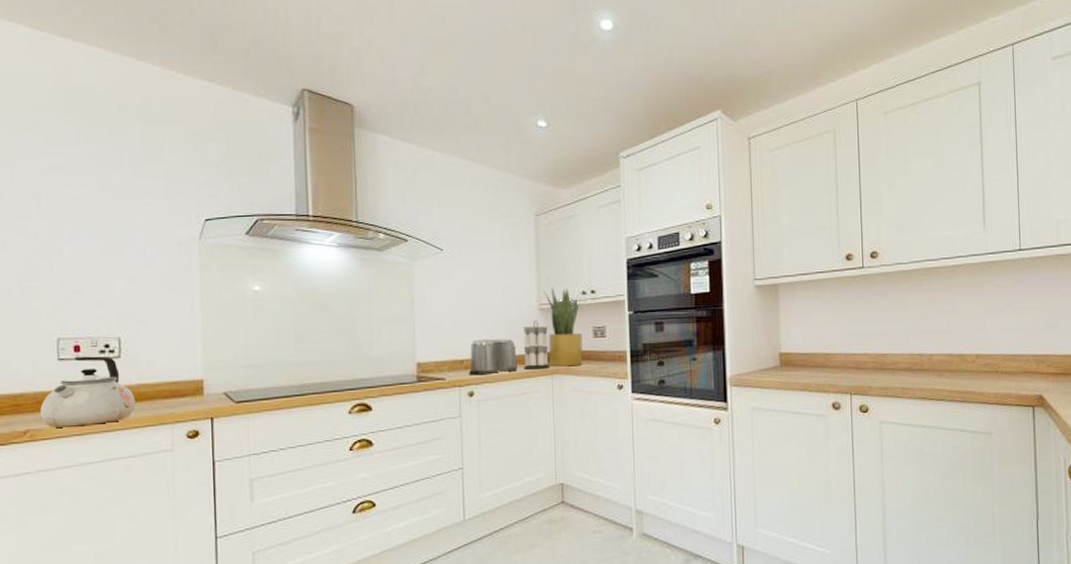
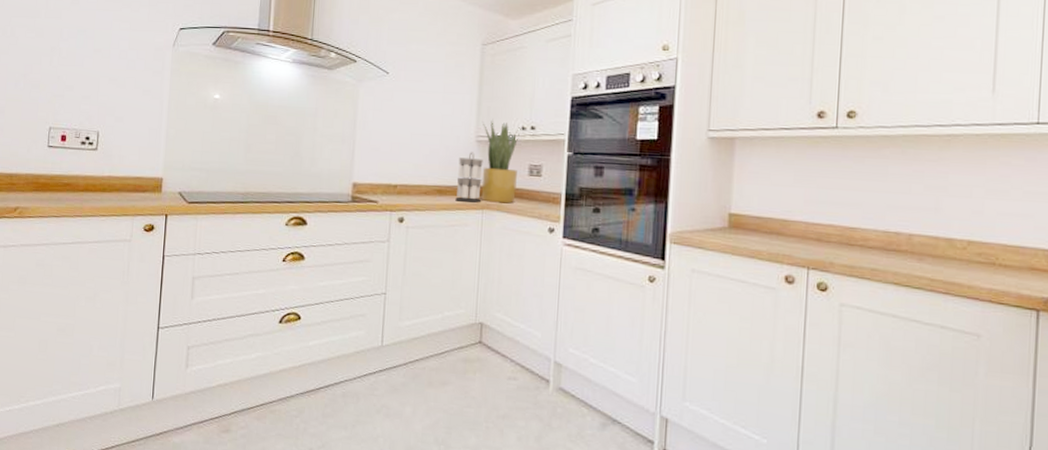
kettle: present [39,356,136,428] -> none [28,145,105,210]
toaster: present [468,339,518,376] -> none [400,166,450,203]

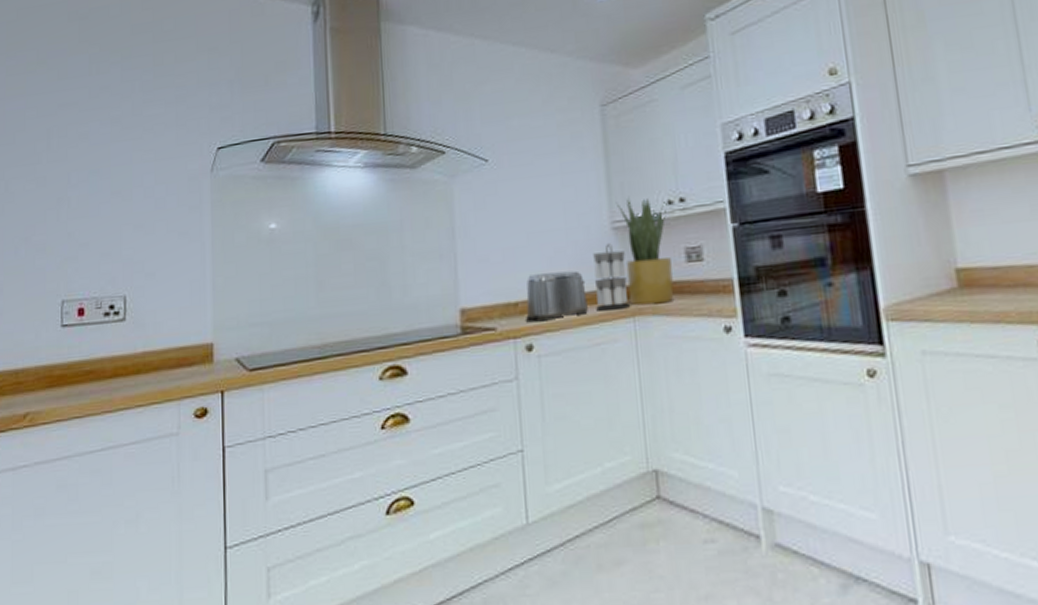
toaster: none [400,166,450,203] -> present [524,270,588,323]

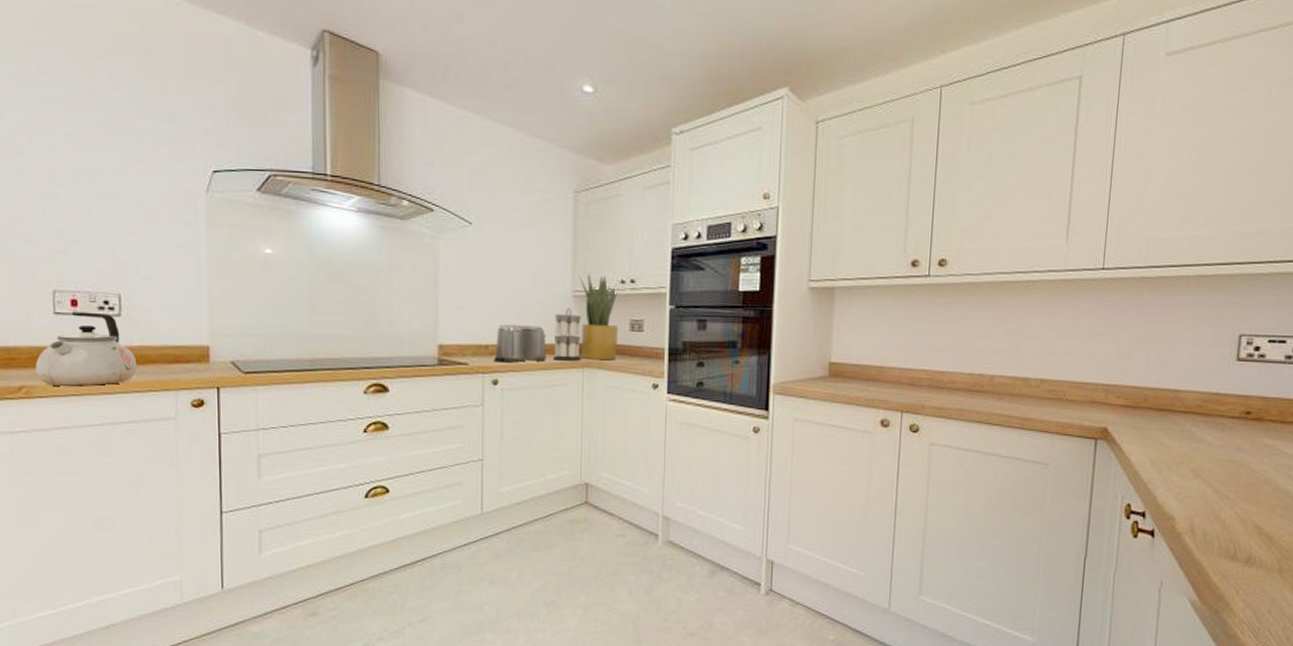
kettle: none [40,319,140,410] -> present [34,311,137,388]

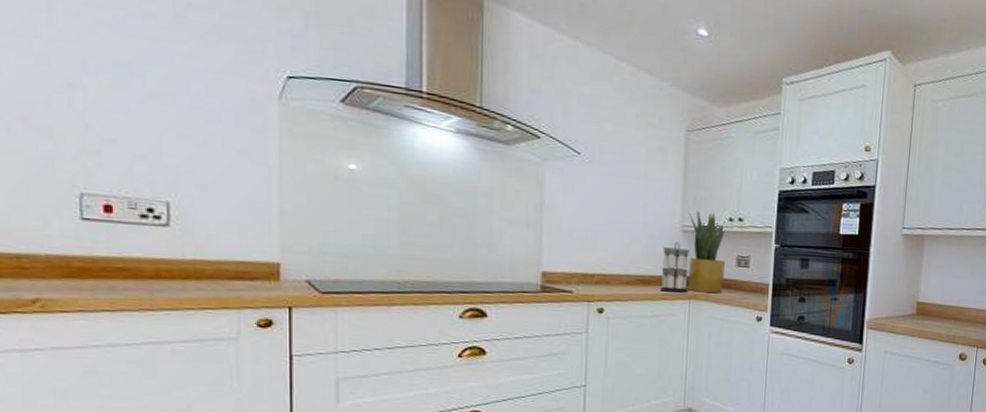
kettle: present [34,311,137,388] -> none [54,218,190,303]
toaster: present [493,325,547,363] -> none [599,255,654,293]

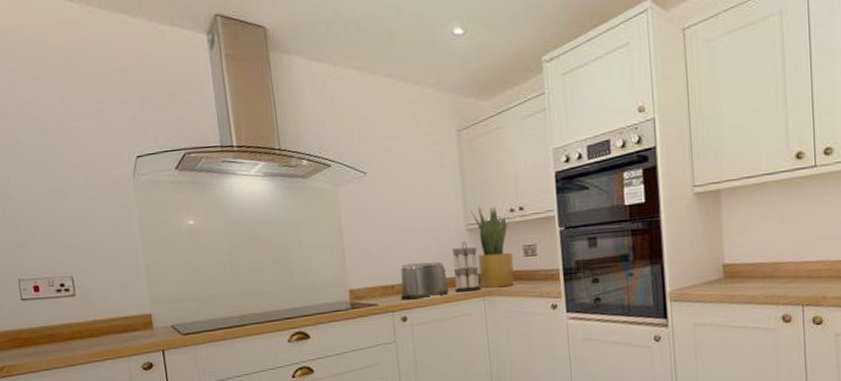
toaster: none [599,255,654,293] -> present [400,261,449,301]

